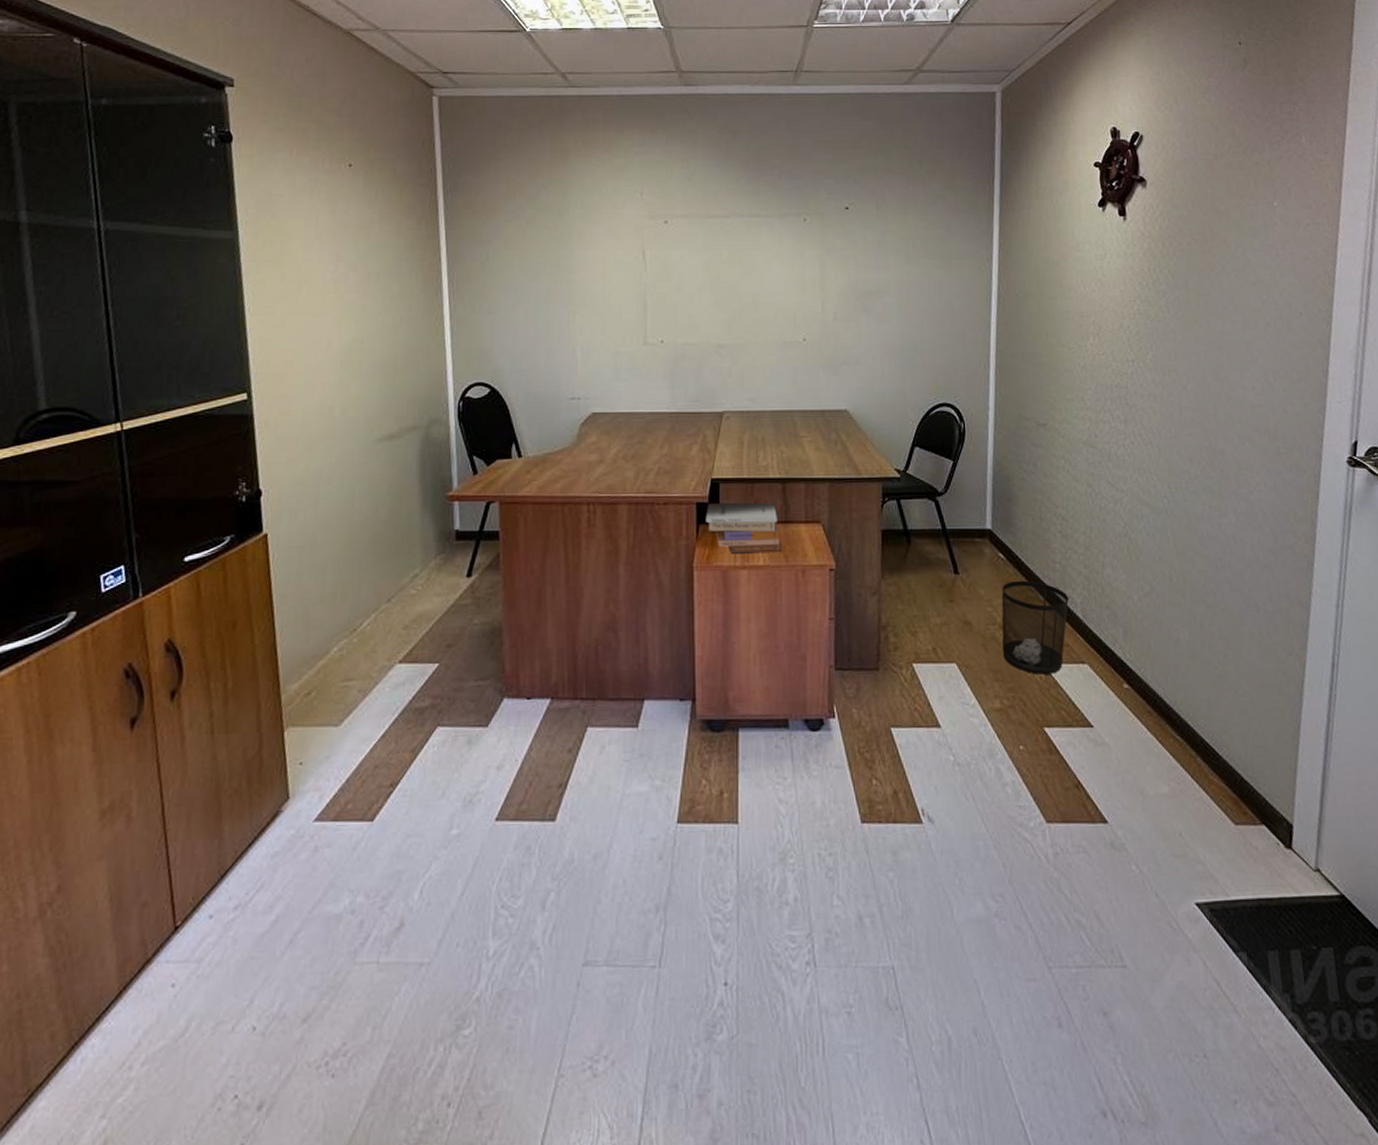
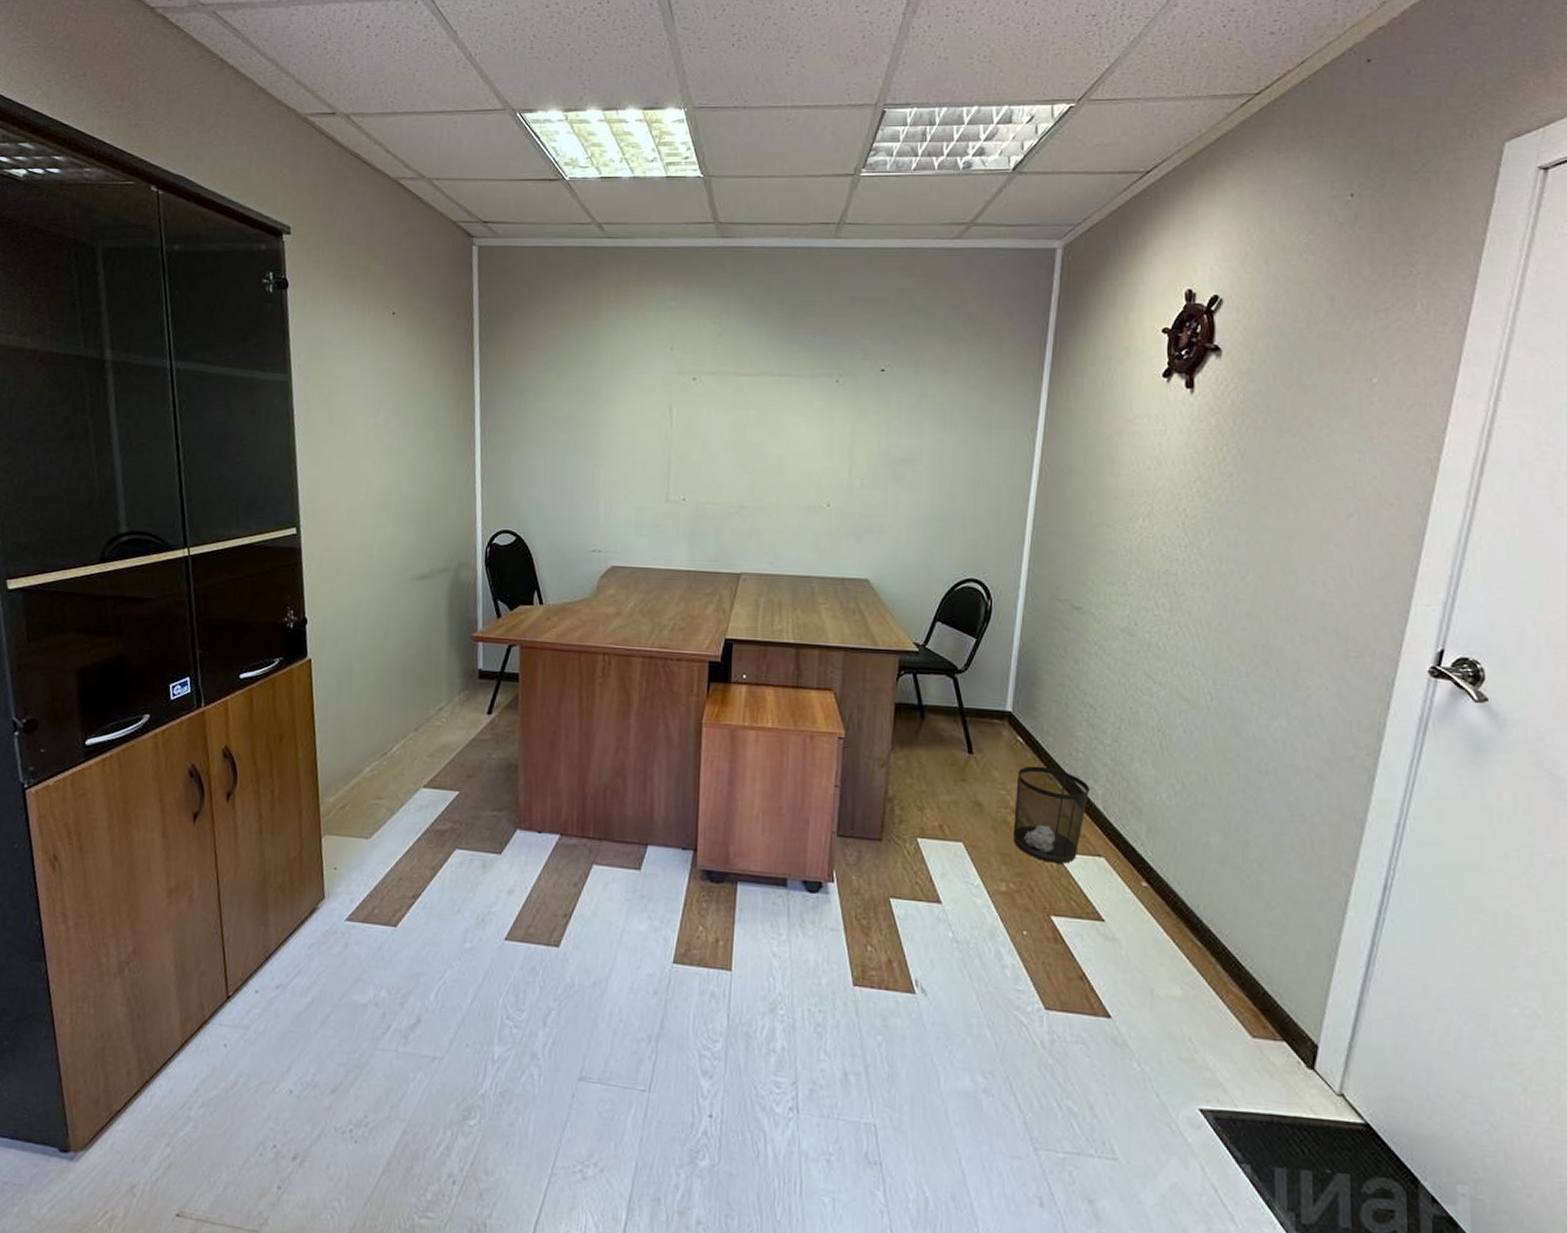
books: present [705,502,782,554] -> none [717,662,792,716]

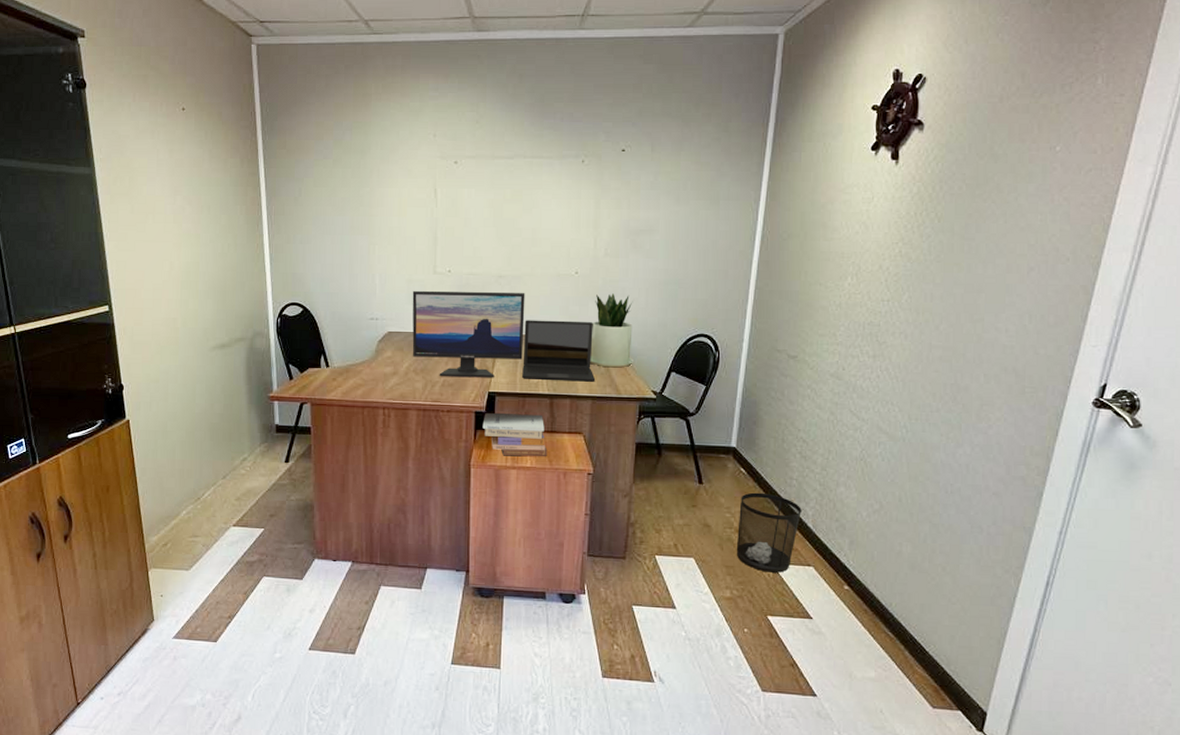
computer monitor: none [639,521,770,623] -> present [412,291,525,378]
books: none [717,662,792,716] -> present [482,412,548,457]
laptop: none [764,557,848,631] -> present [522,320,595,382]
planter: none [842,530,894,615] -> present [590,293,634,368]

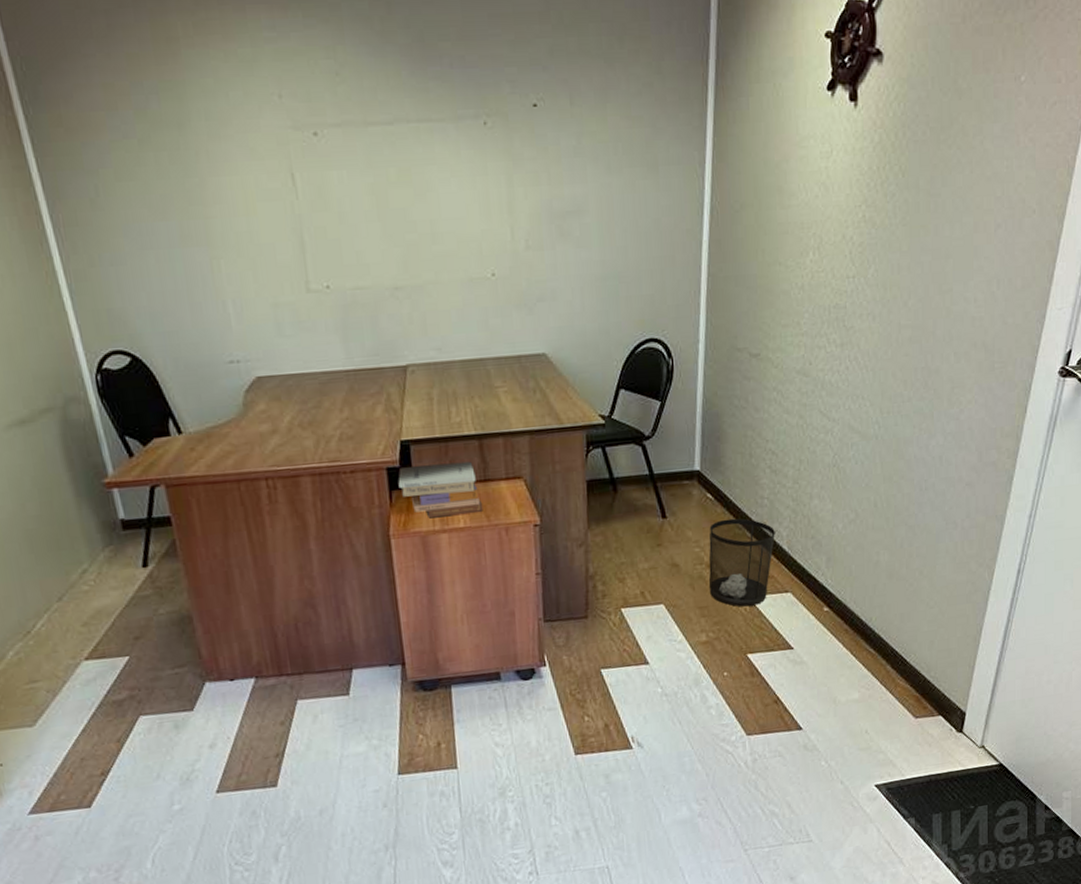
computer monitor: present [412,291,525,378] -> none [281,307,439,429]
laptop: present [522,320,595,382] -> none [435,337,530,419]
planter: present [590,293,634,368] -> none [519,297,575,393]

